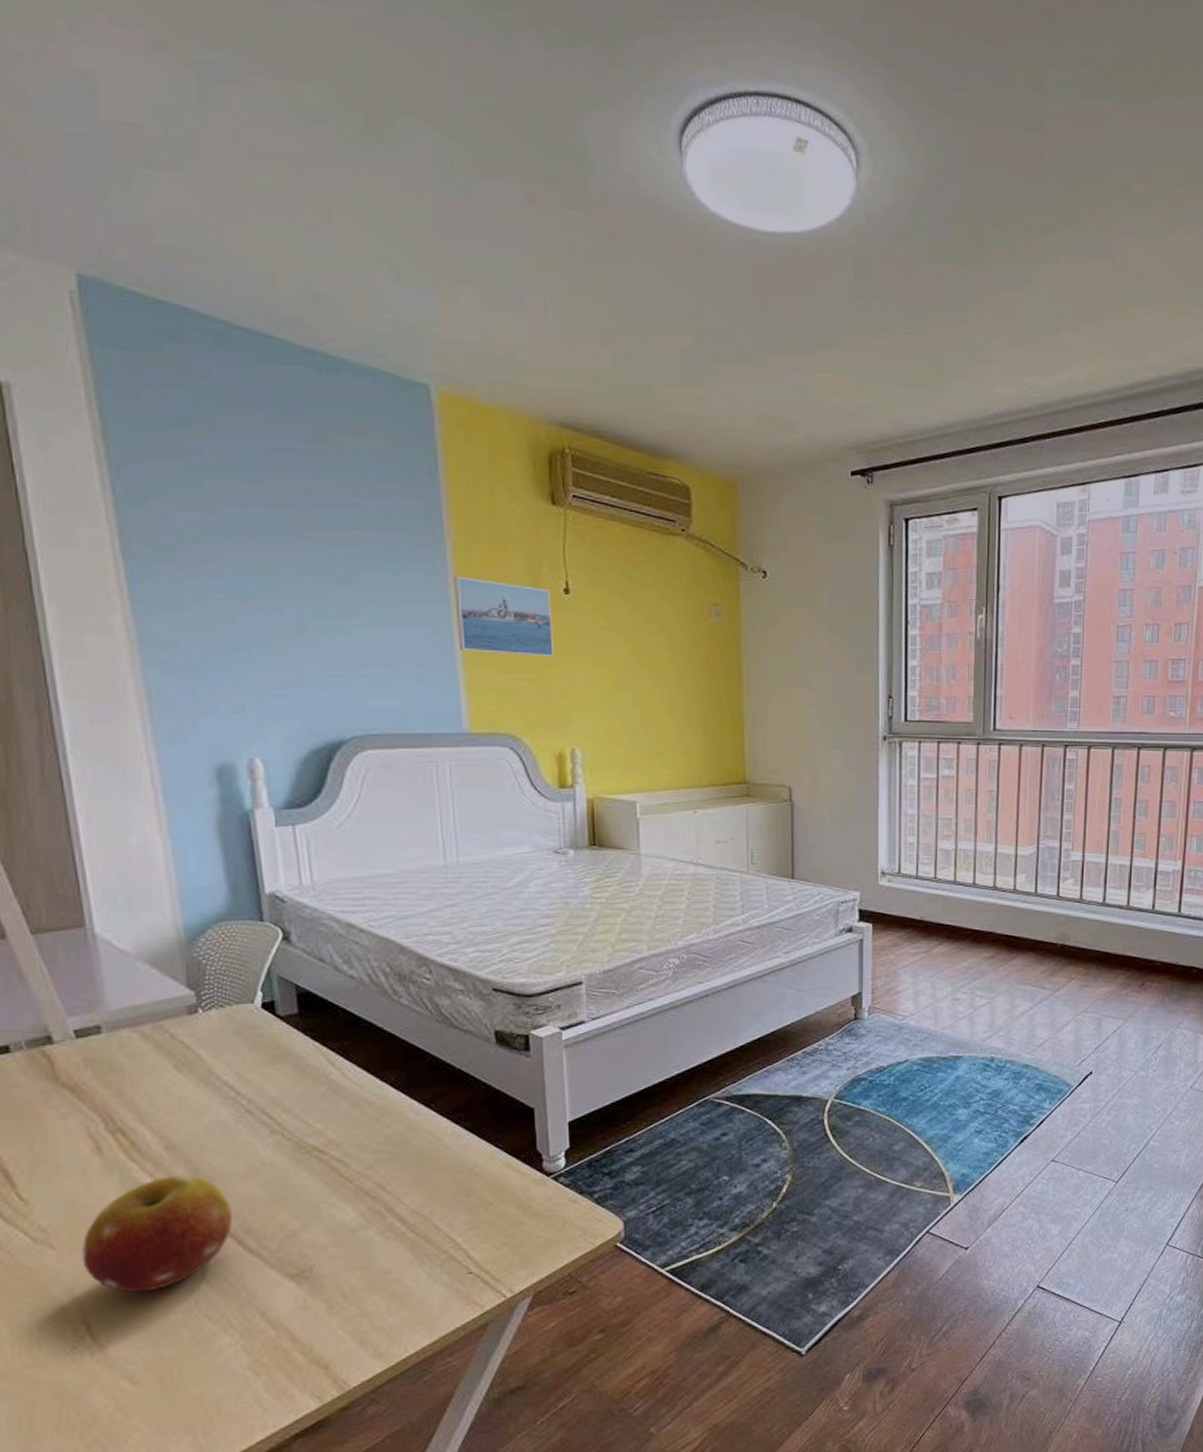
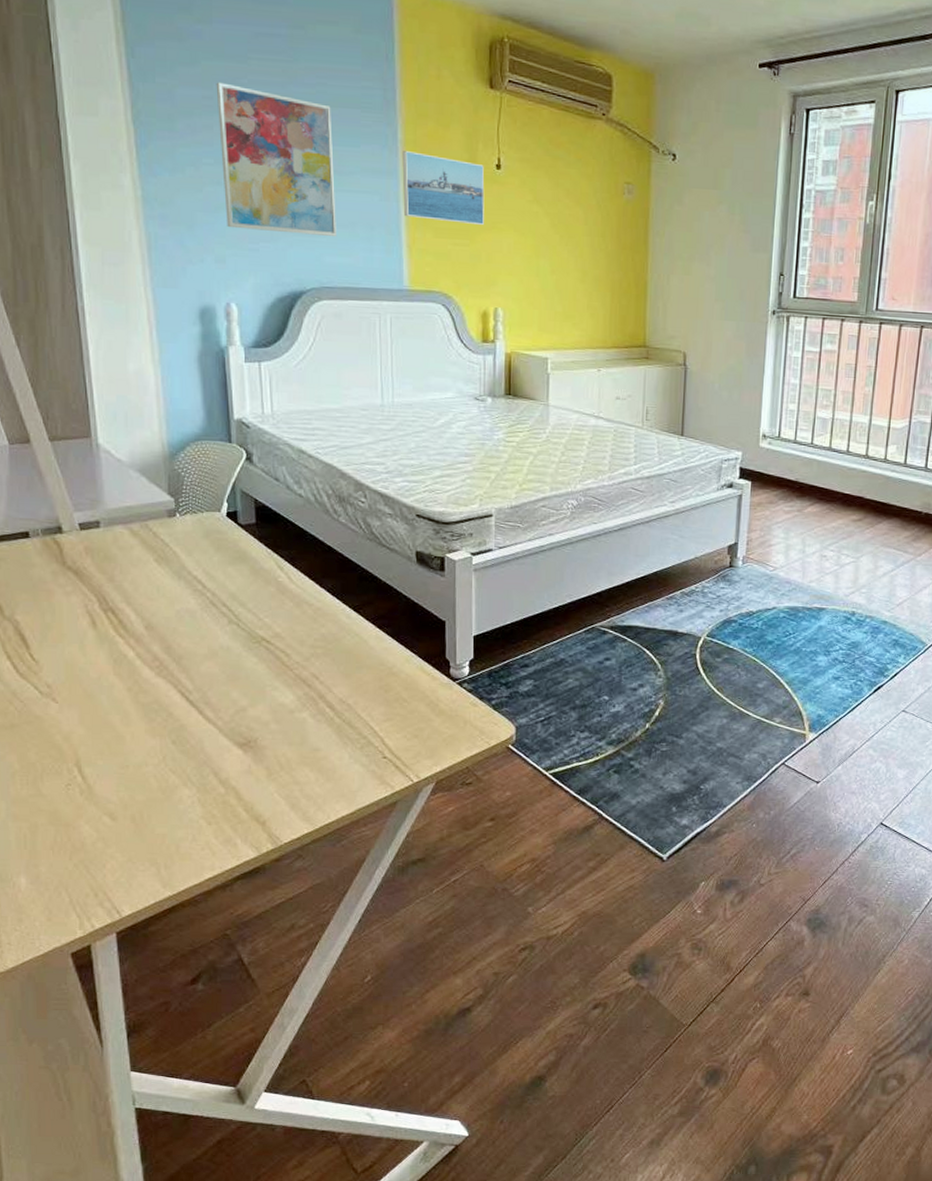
fruit: present [81,1174,233,1293] -> none [77,650,196,745]
wall art: none [224,505,380,676] -> present [216,82,336,236]

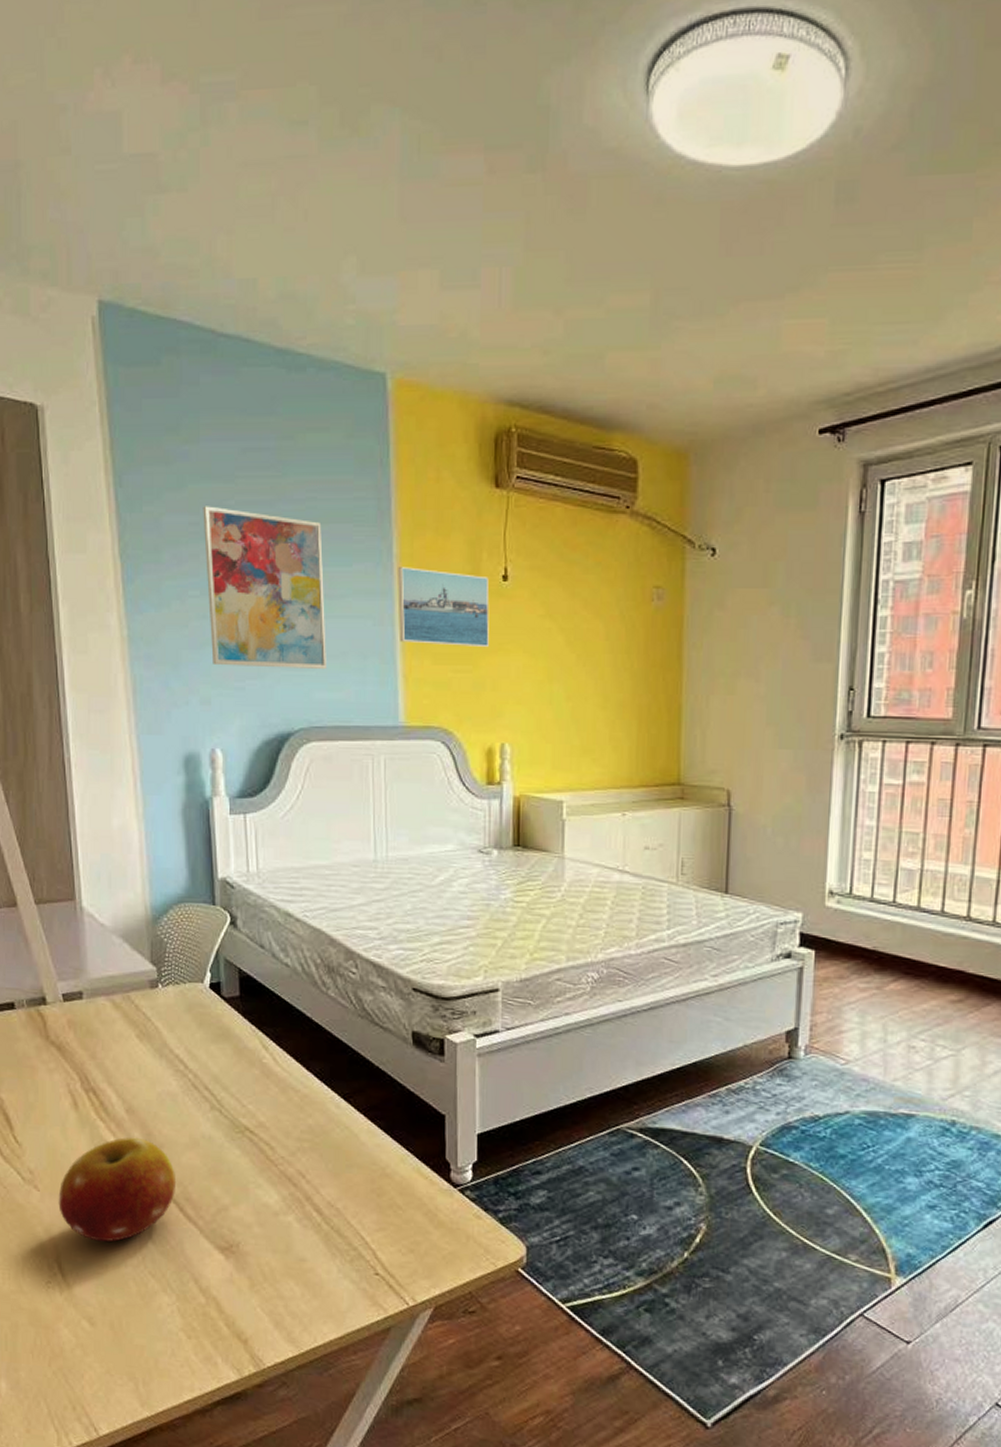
fruit: none [77,650,196,745] -> present [58,1137,177,1242]

